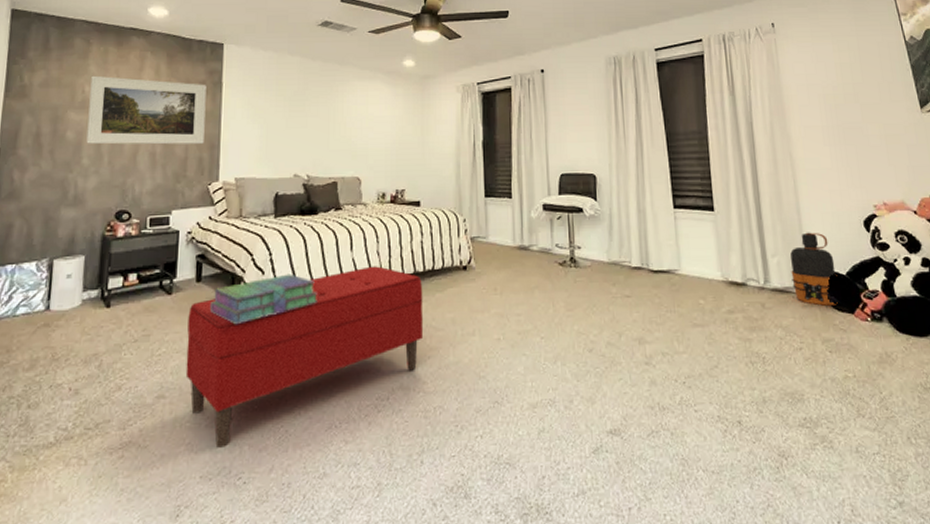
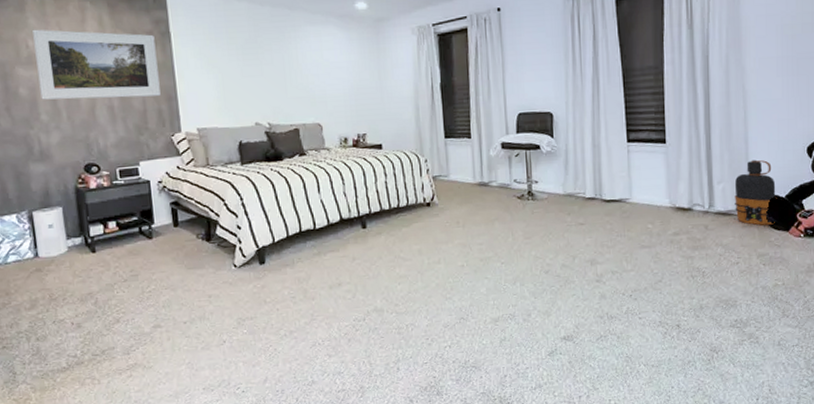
bench: present [185,266,424,448] -> none [171,206,393,365]
stack of books: present [211,274,317,325] -> none [191,216,291,263]

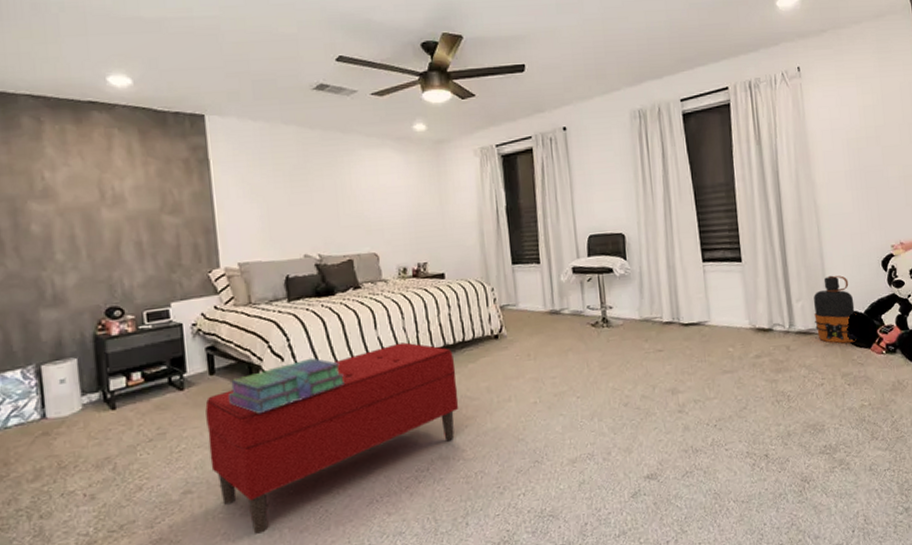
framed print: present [32,29,161,100] -> none [50,159,197,237]
bench: none [171,206,393,365] -> present [205,342,459,534]
stack of books: none [191,216,291,263] -> present [229,358,345,414]

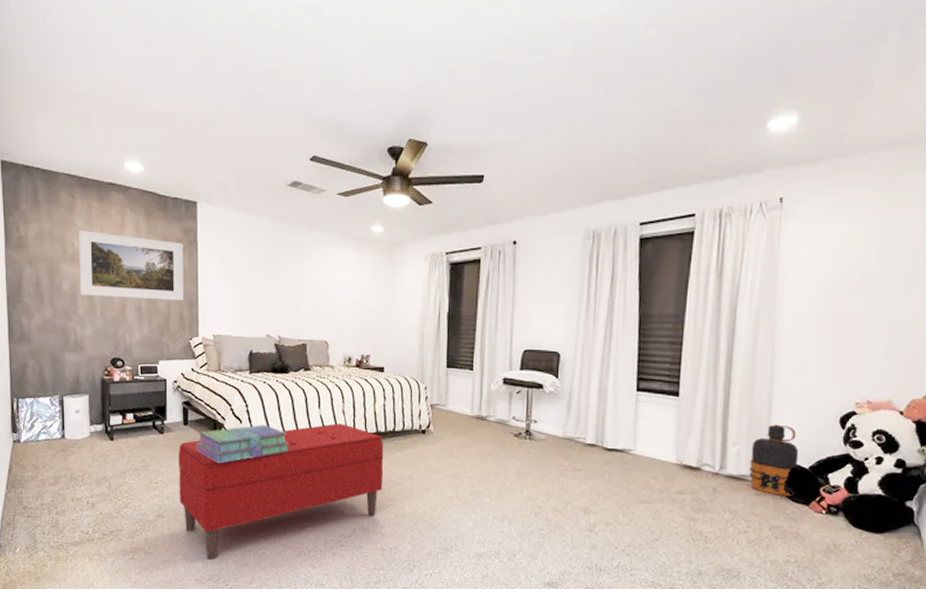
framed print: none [50,159,197,237] -> present [79,230,184,301]

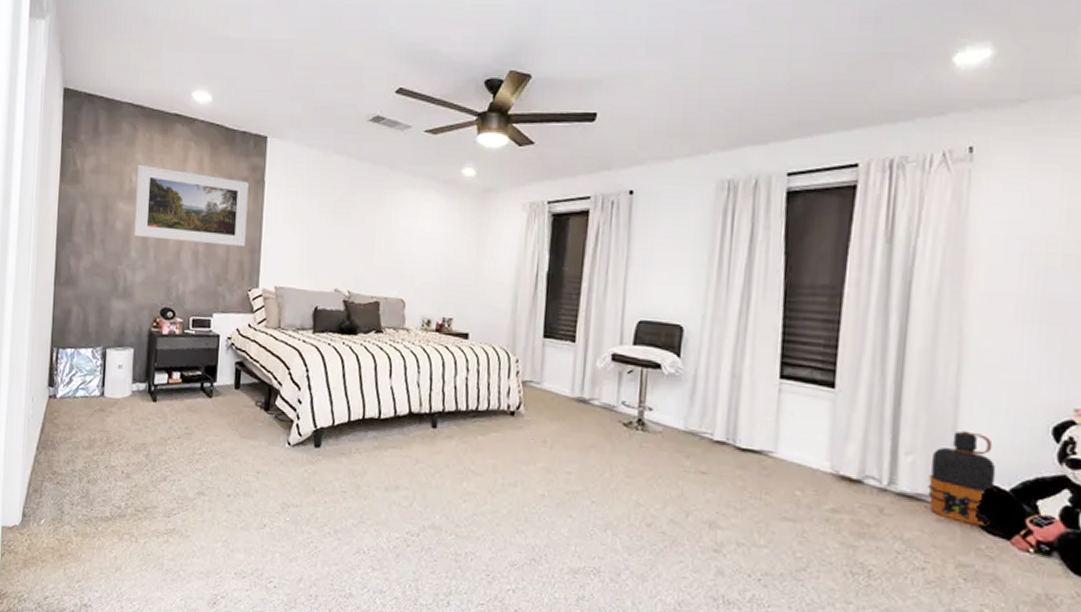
bench: present [178,423,384,560] -> none [223,397,464,551]
stack of books: present [197,424,289,464] -> none [248,393,353,437]

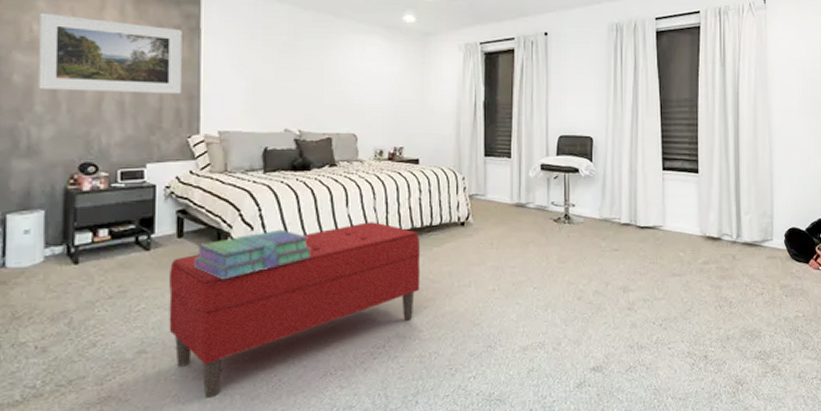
bench: none [223,397,464,551] -> present [169,222,421,398]
stack of books: none [248,393,353,437] -> present [195,229,311,280]
water bottle: present [928,430,997,526] -> none [760,193,798,257]

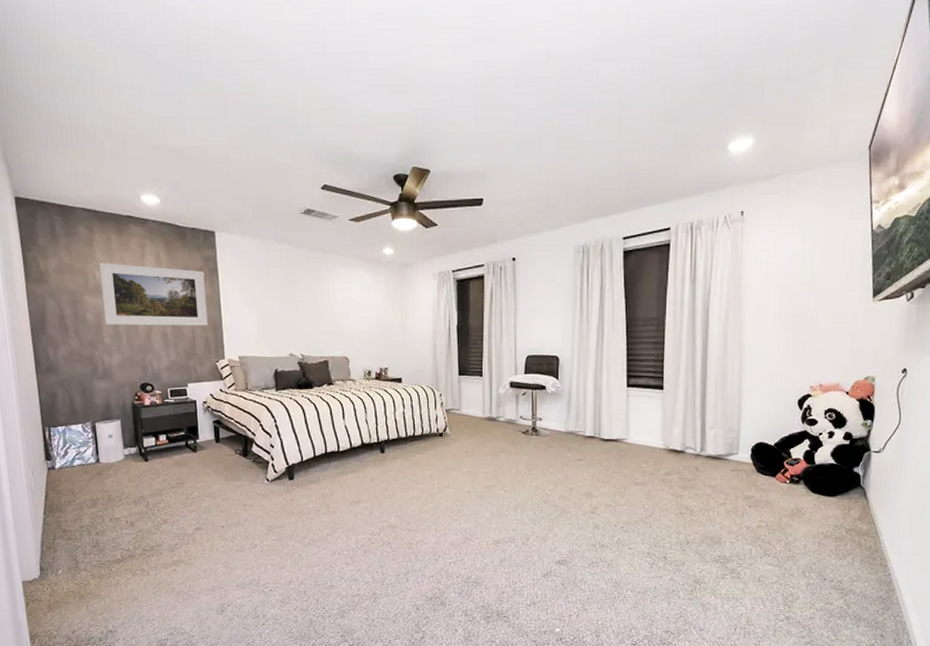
bench: present [169,222,421,398] -> none [212,432,407,566]
stack of books: present [195,229,311,280] -> none [230,437,317,477]

